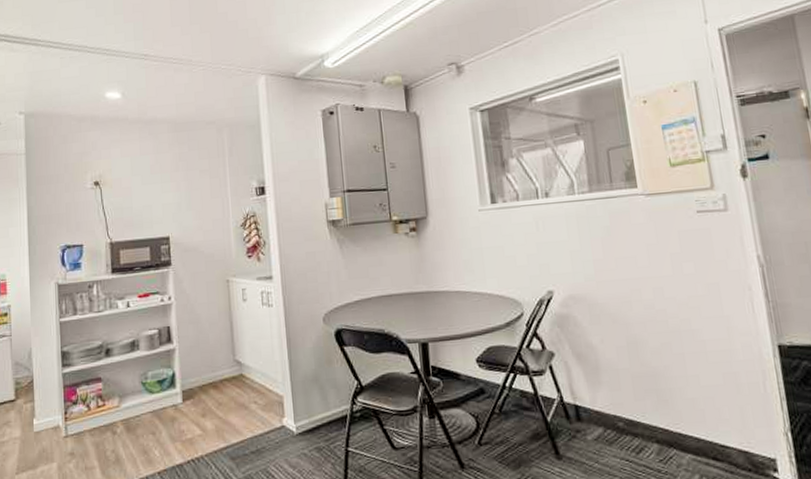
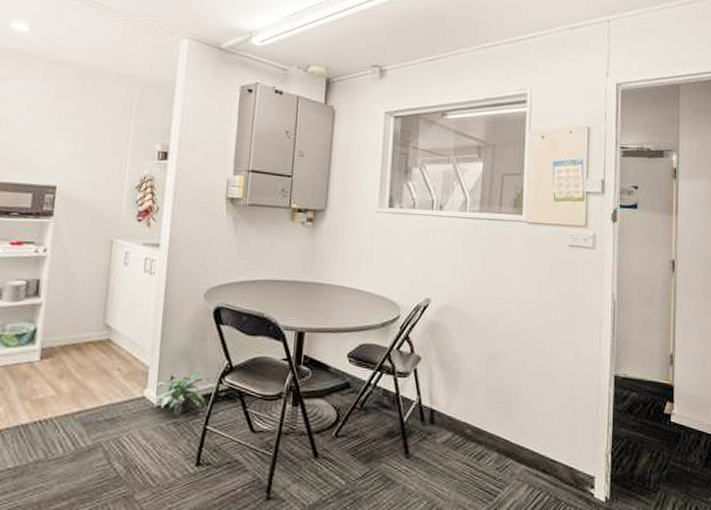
potted plant: none [293,395,343,441] -> present [155,371,209,416]

